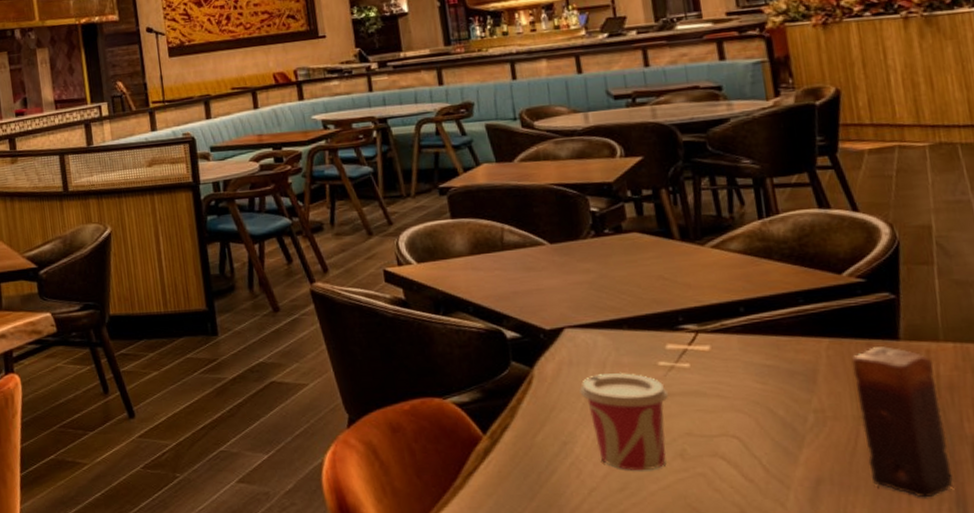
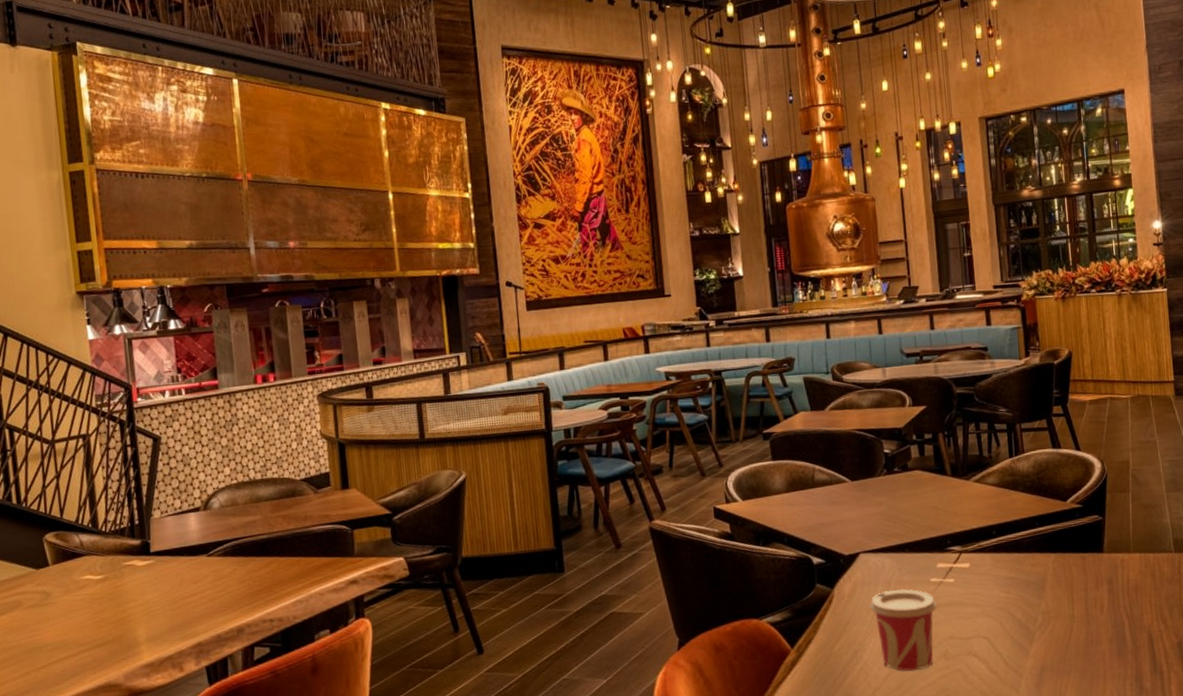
candle: present [851,345,953,498] -> none [1070,558,1134,677]

